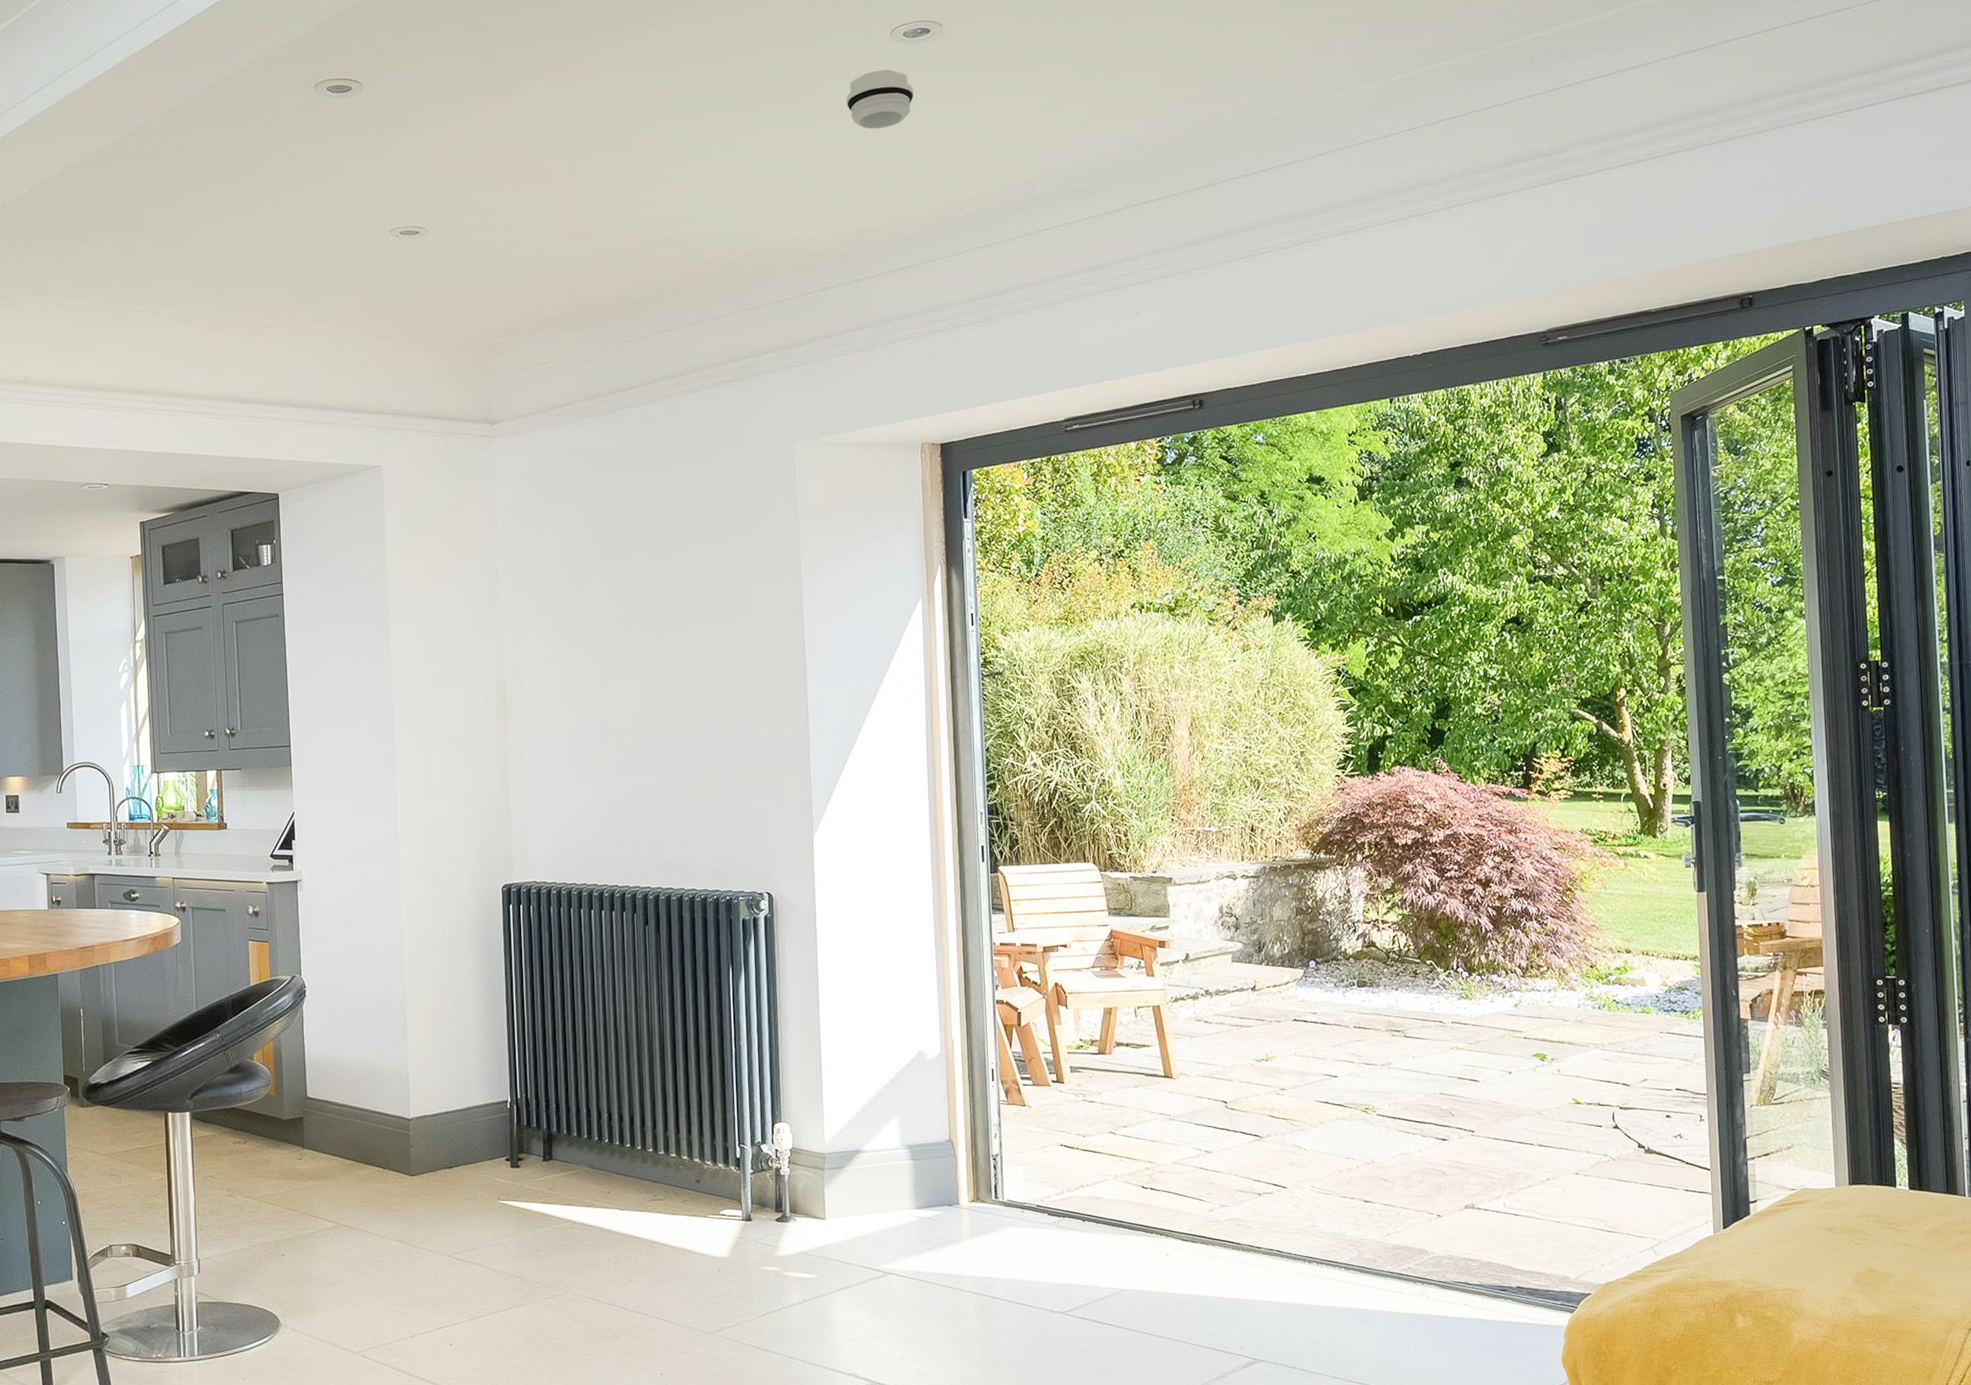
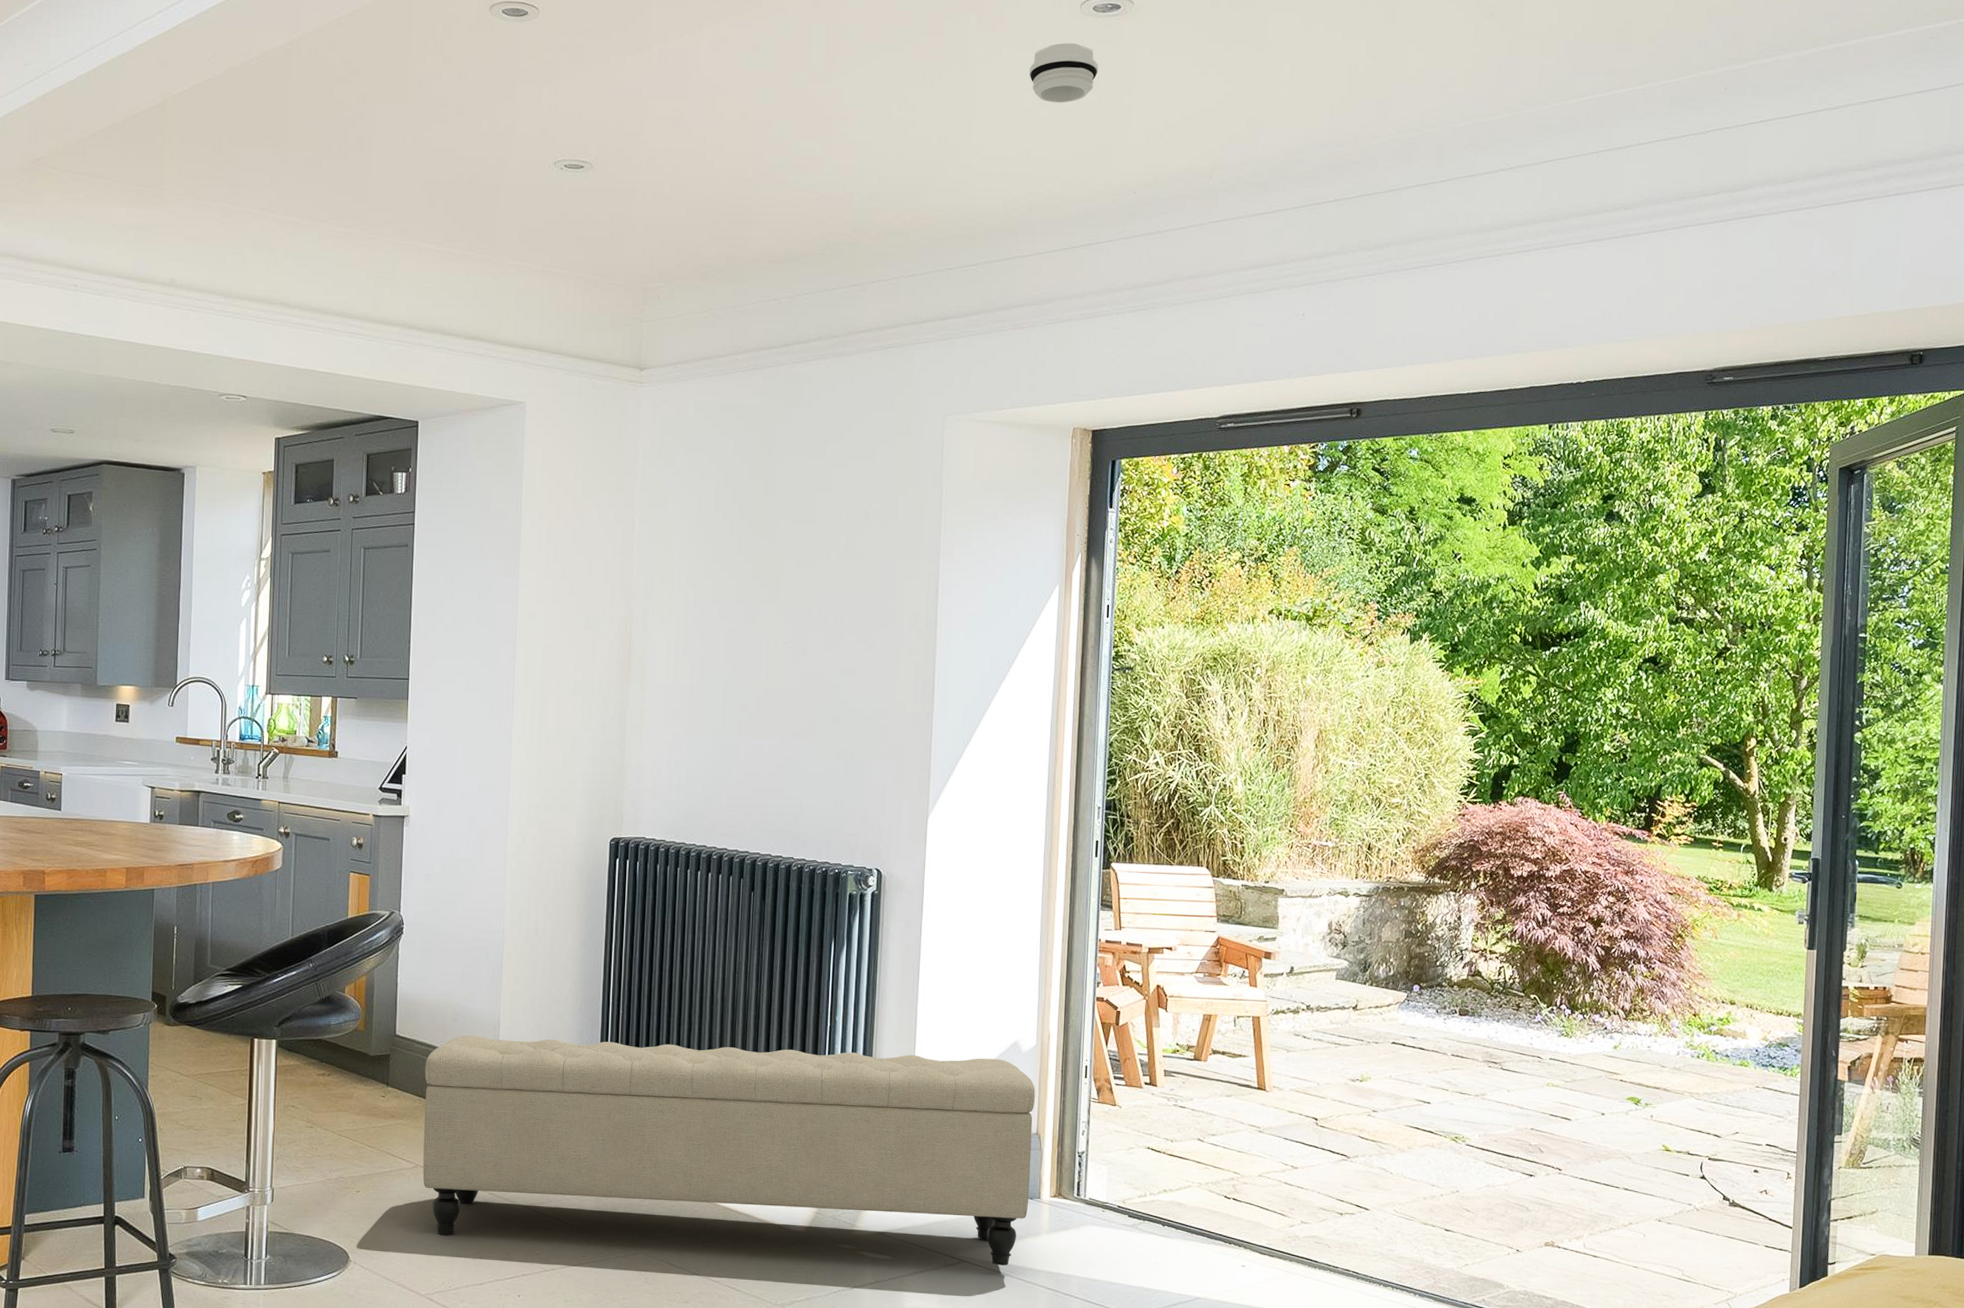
bench: none [338,1069,948,1292] -> present [422,1035,1035,1266]

